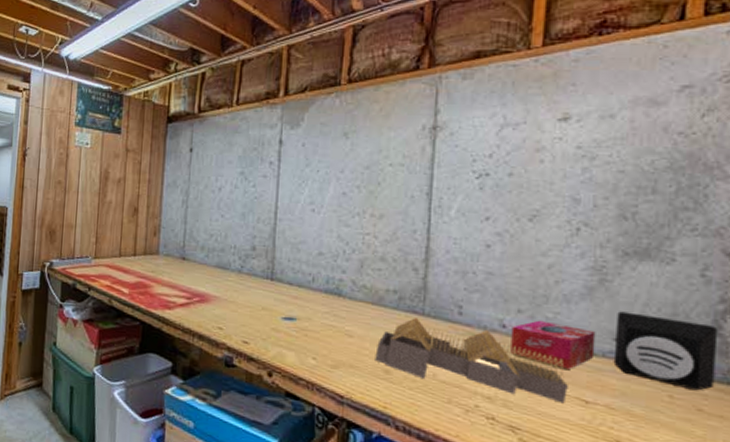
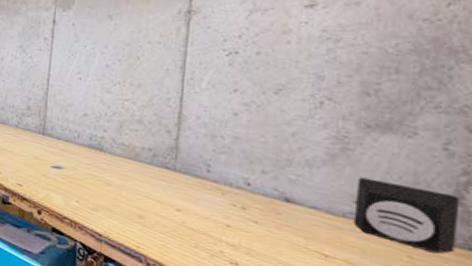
architectural model: present [375,318,568,404] -> none [130,172,308,256]
tissue box: present [510,320,596,369] -> none [254,180,337,226]

